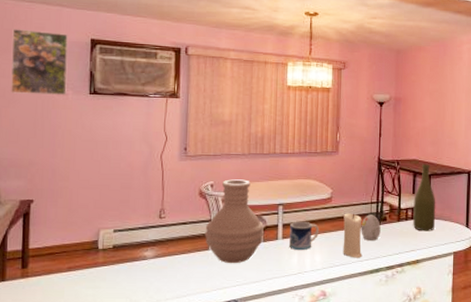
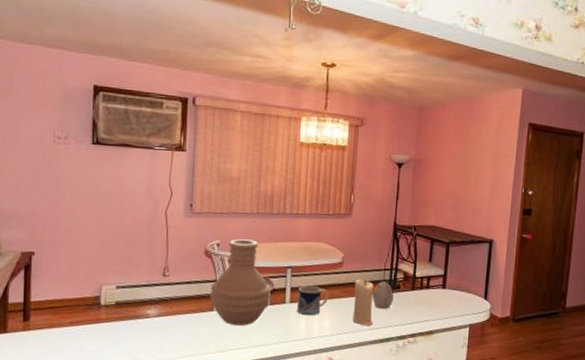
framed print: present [11,29,69,95] -> none [11,72,71,144]
bottle: present [413,164,436,231] -> none [428,231,454,302]

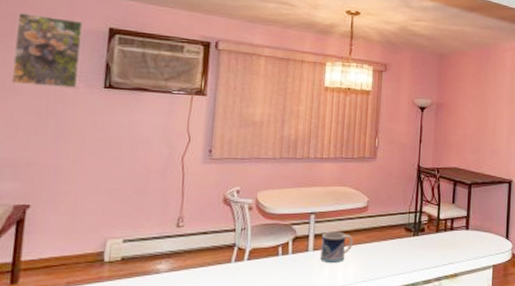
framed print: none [11,72,71,144] -> present [11,13,83,88]
vase: present [209,239,272,326] -> none [227,185,294,278]
candle: present [352,279,375,326] -> none [378,223,399,272]
decorative egg: present [372,281,394,309] -> none [397,225,419,253]

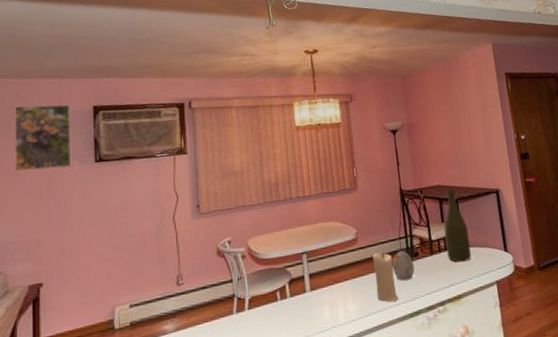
mug: present [321,231,354,264] -> none [317,268,349,302]
candle: none [378,223,399,272] -> present [372,252,399,303]
decorative egg: none [397,225,419,253] -> present [392,251,415,281]
bottle: none [452,172,476,243] -> present [444,188,471,263]

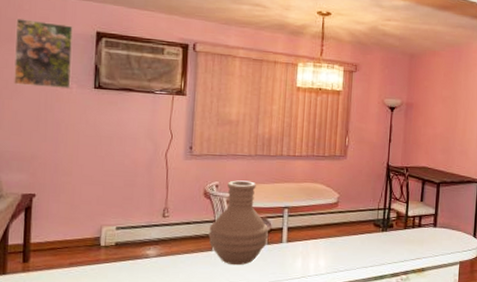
vase: none [226,231,291,327] -> present [208,180,269,266]
candle: present [372,252,399,303] -> none [347,218,369,264]
decorative egg: present [392,251,415,281] -> none [366,221,387,247]
bottle: present [444,188,471,263] -> none [420,171,444,240]

